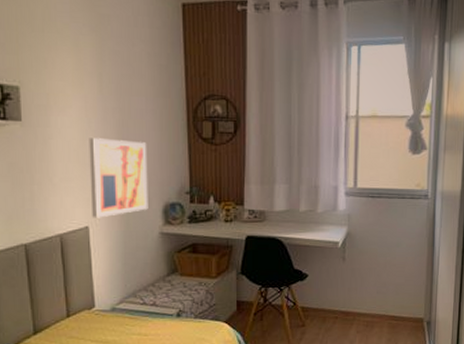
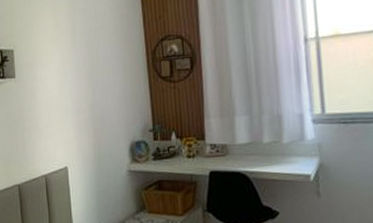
wall art: present [89,138,148,218] -> none [66,86,117,159]

